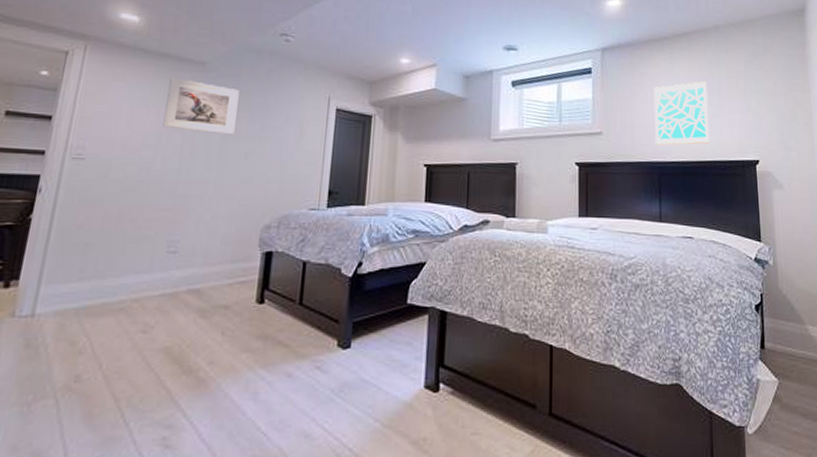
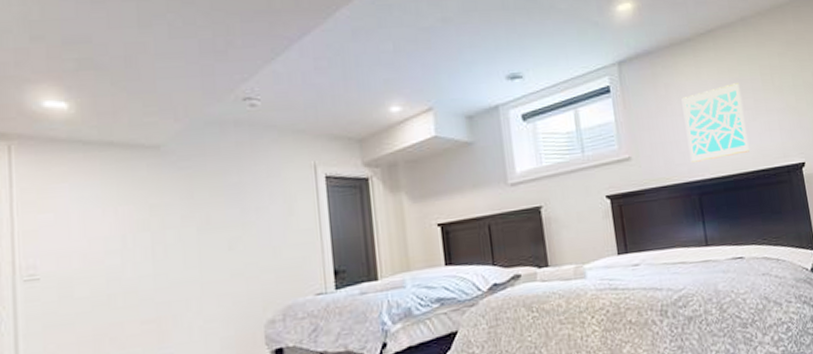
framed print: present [163,78,240,135] -> none [121,168,211,229]

